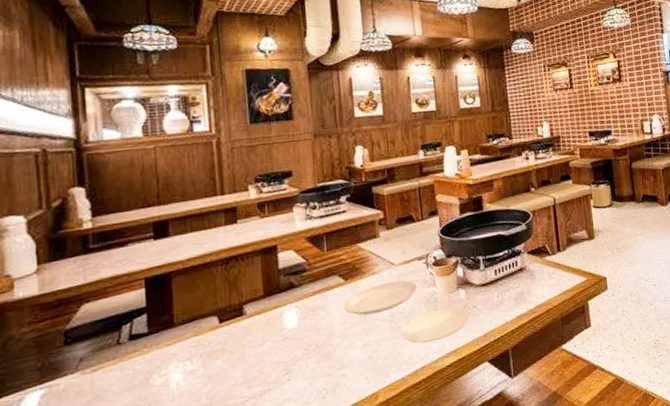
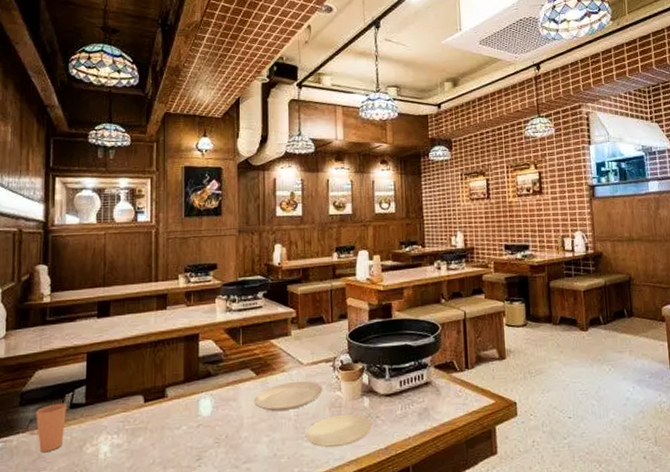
cup: none [86,335,125,392] -> present [36,403,66,453]

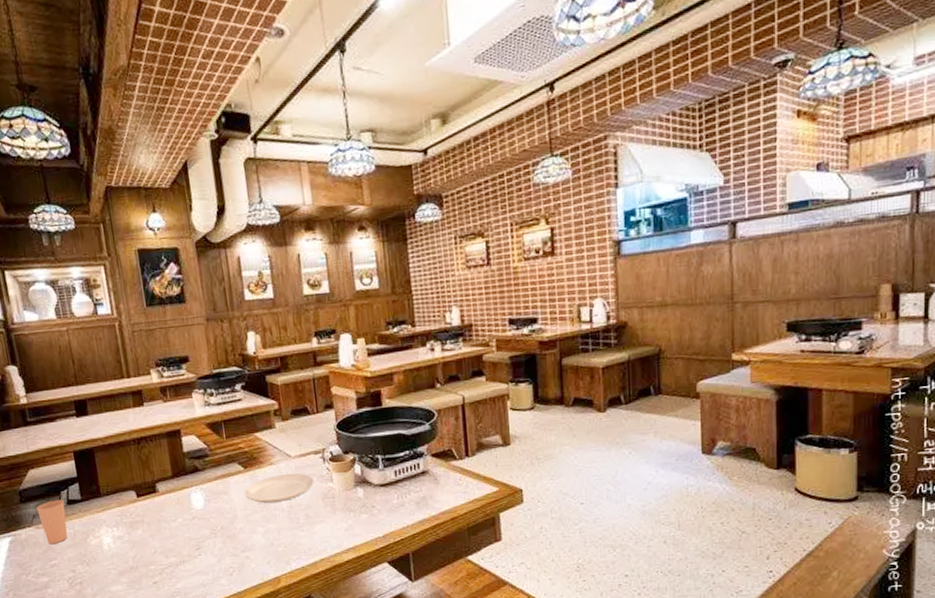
plate: present [305,413,372,448] -> none [300,504,368,537]

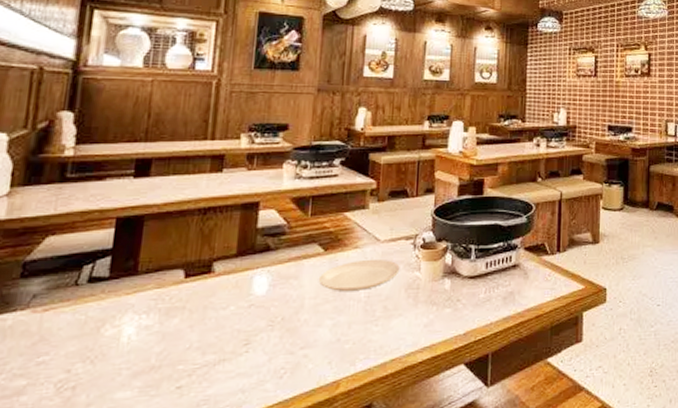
cup: present [36,499,68,545] -> none [41,276,84,335]

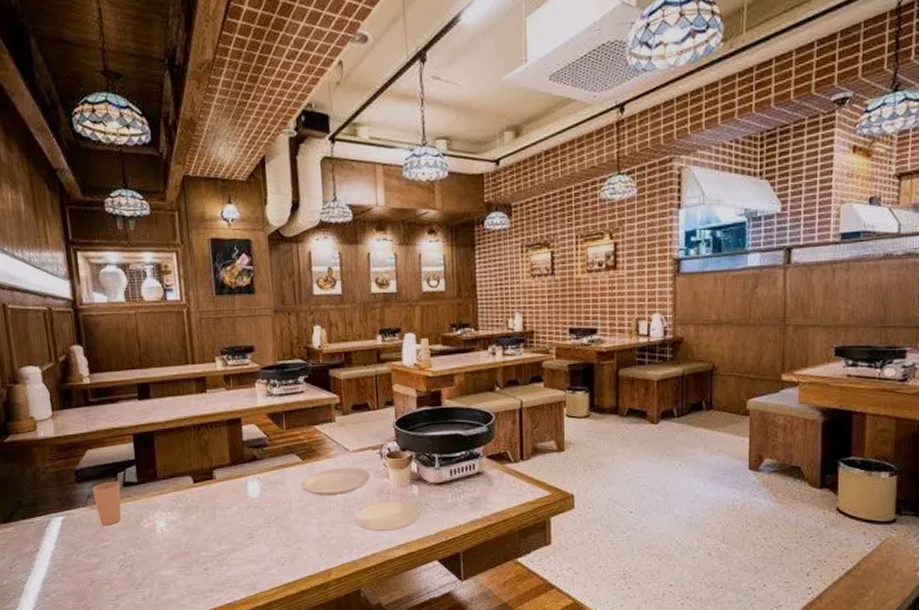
cup: none [41,276,84,335] -> present [92,481,122,526]
plate: none [376,296,452,333] -> present [354,500,422,532]

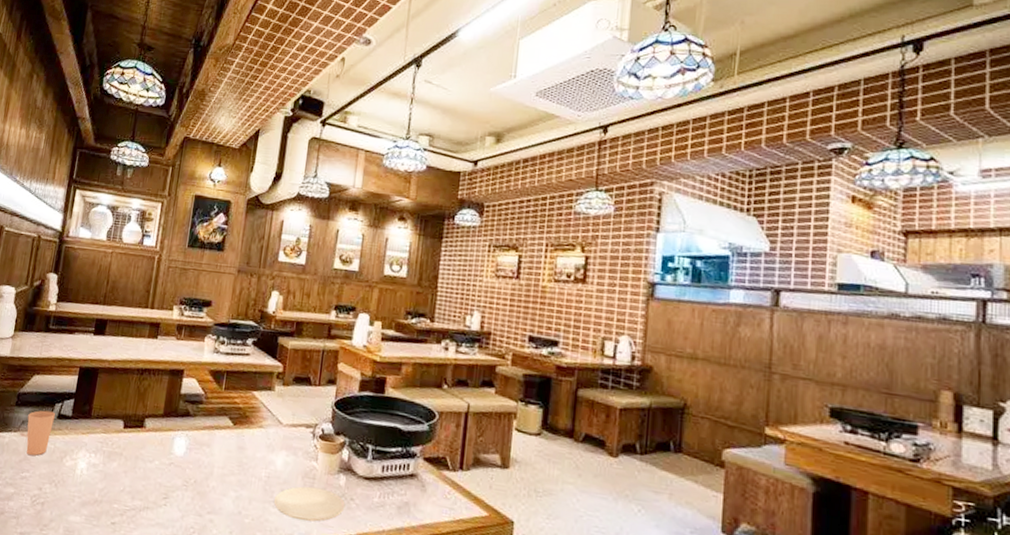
plate: present [301,467,370,495] -> none [227,439,299,470]

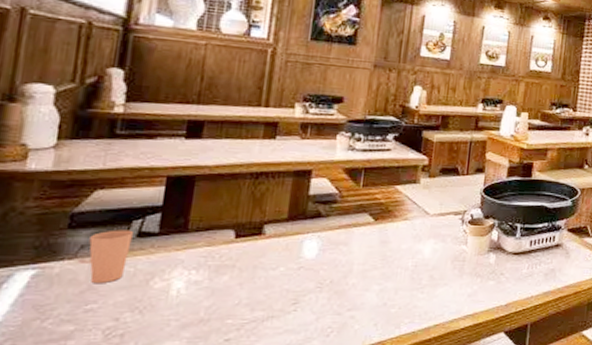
plate: present [273,486,345,522] -> none [422,268,496,301]

